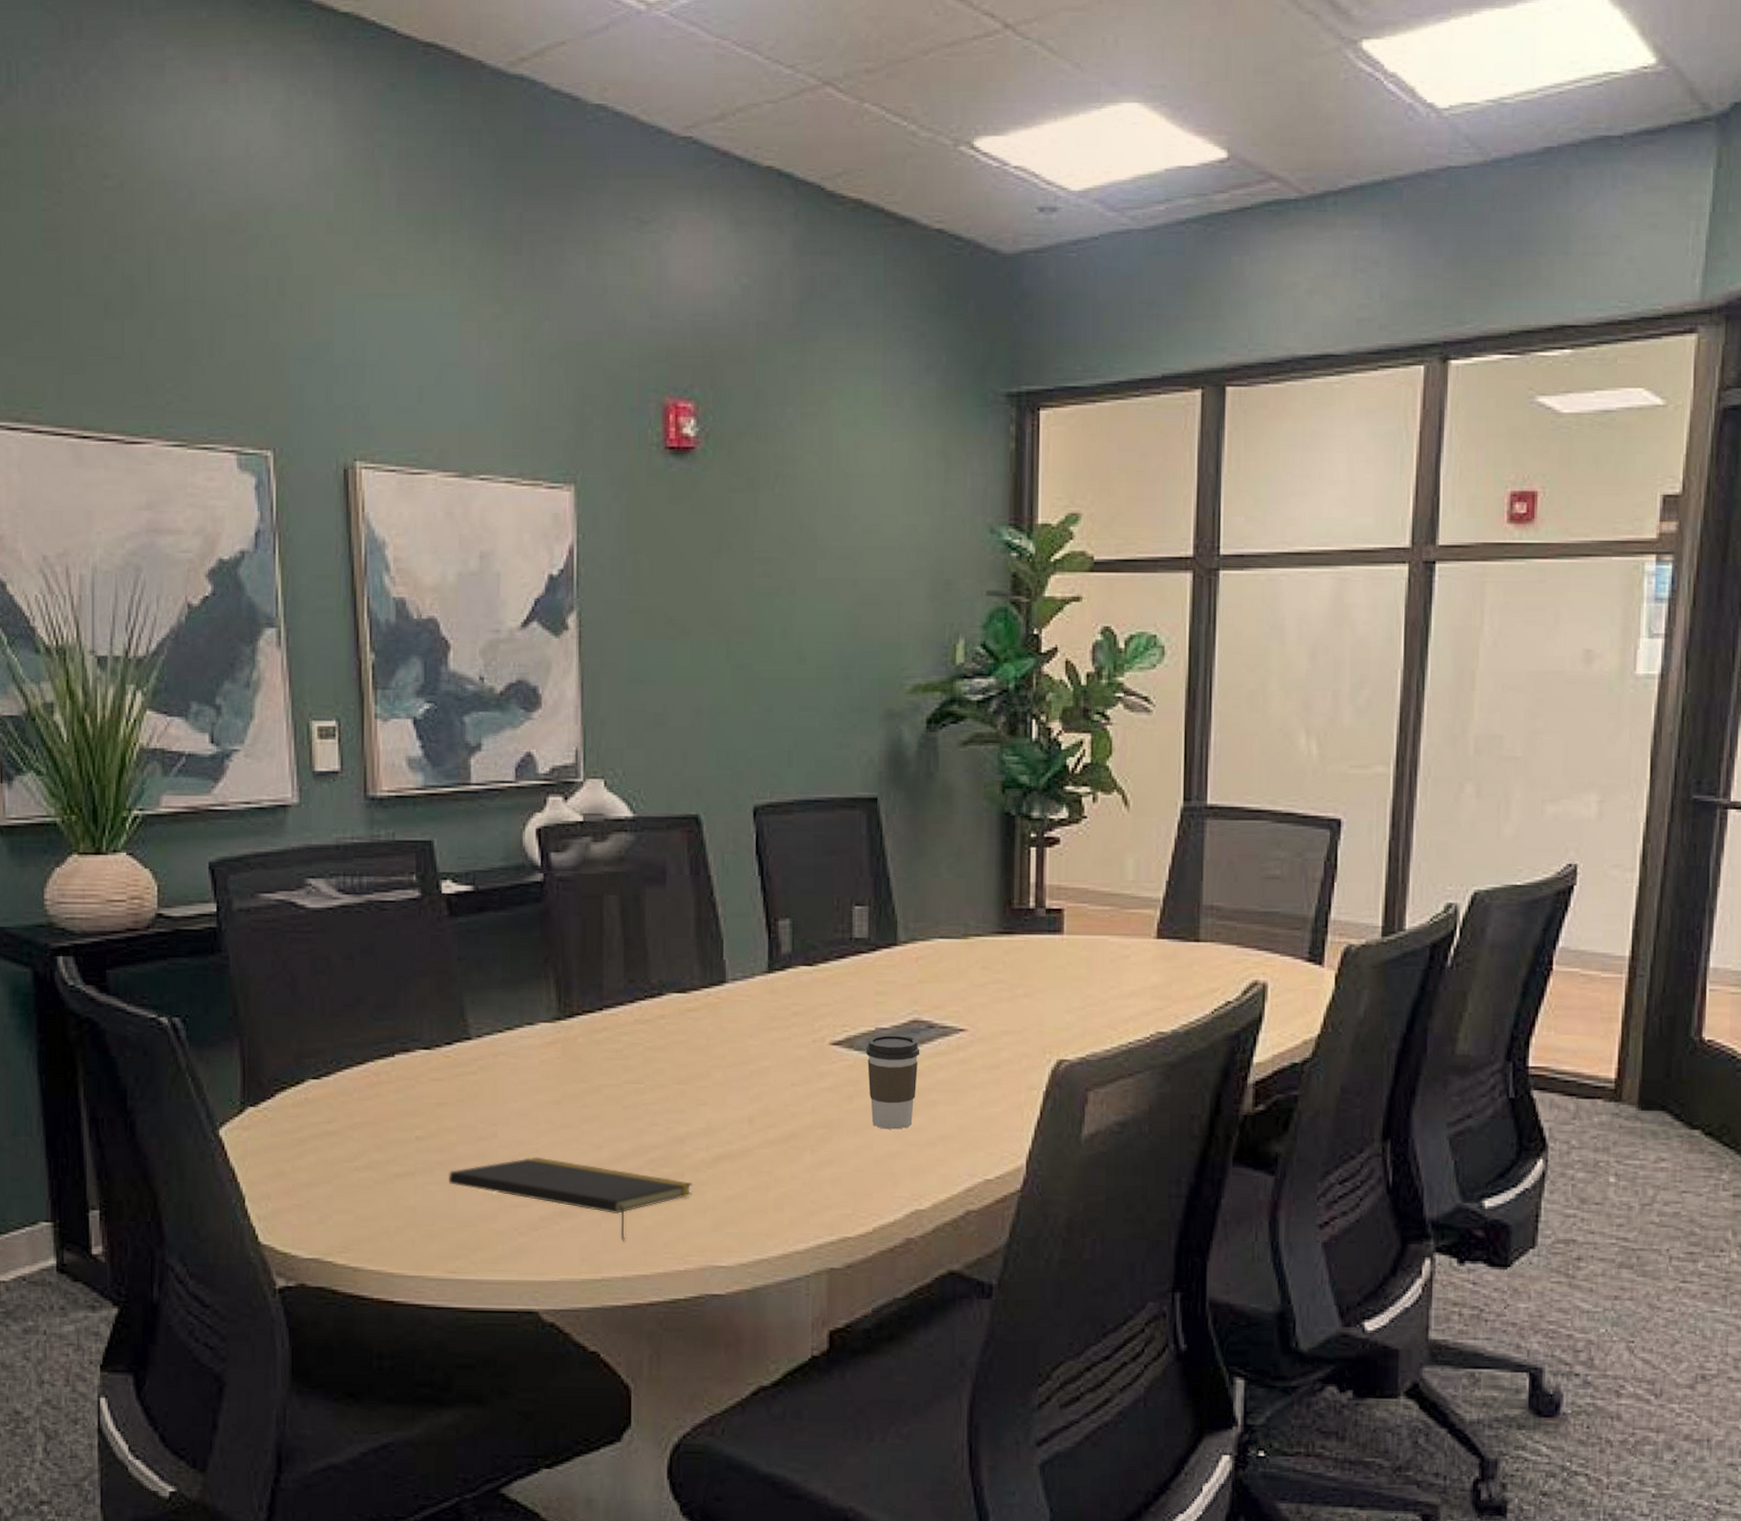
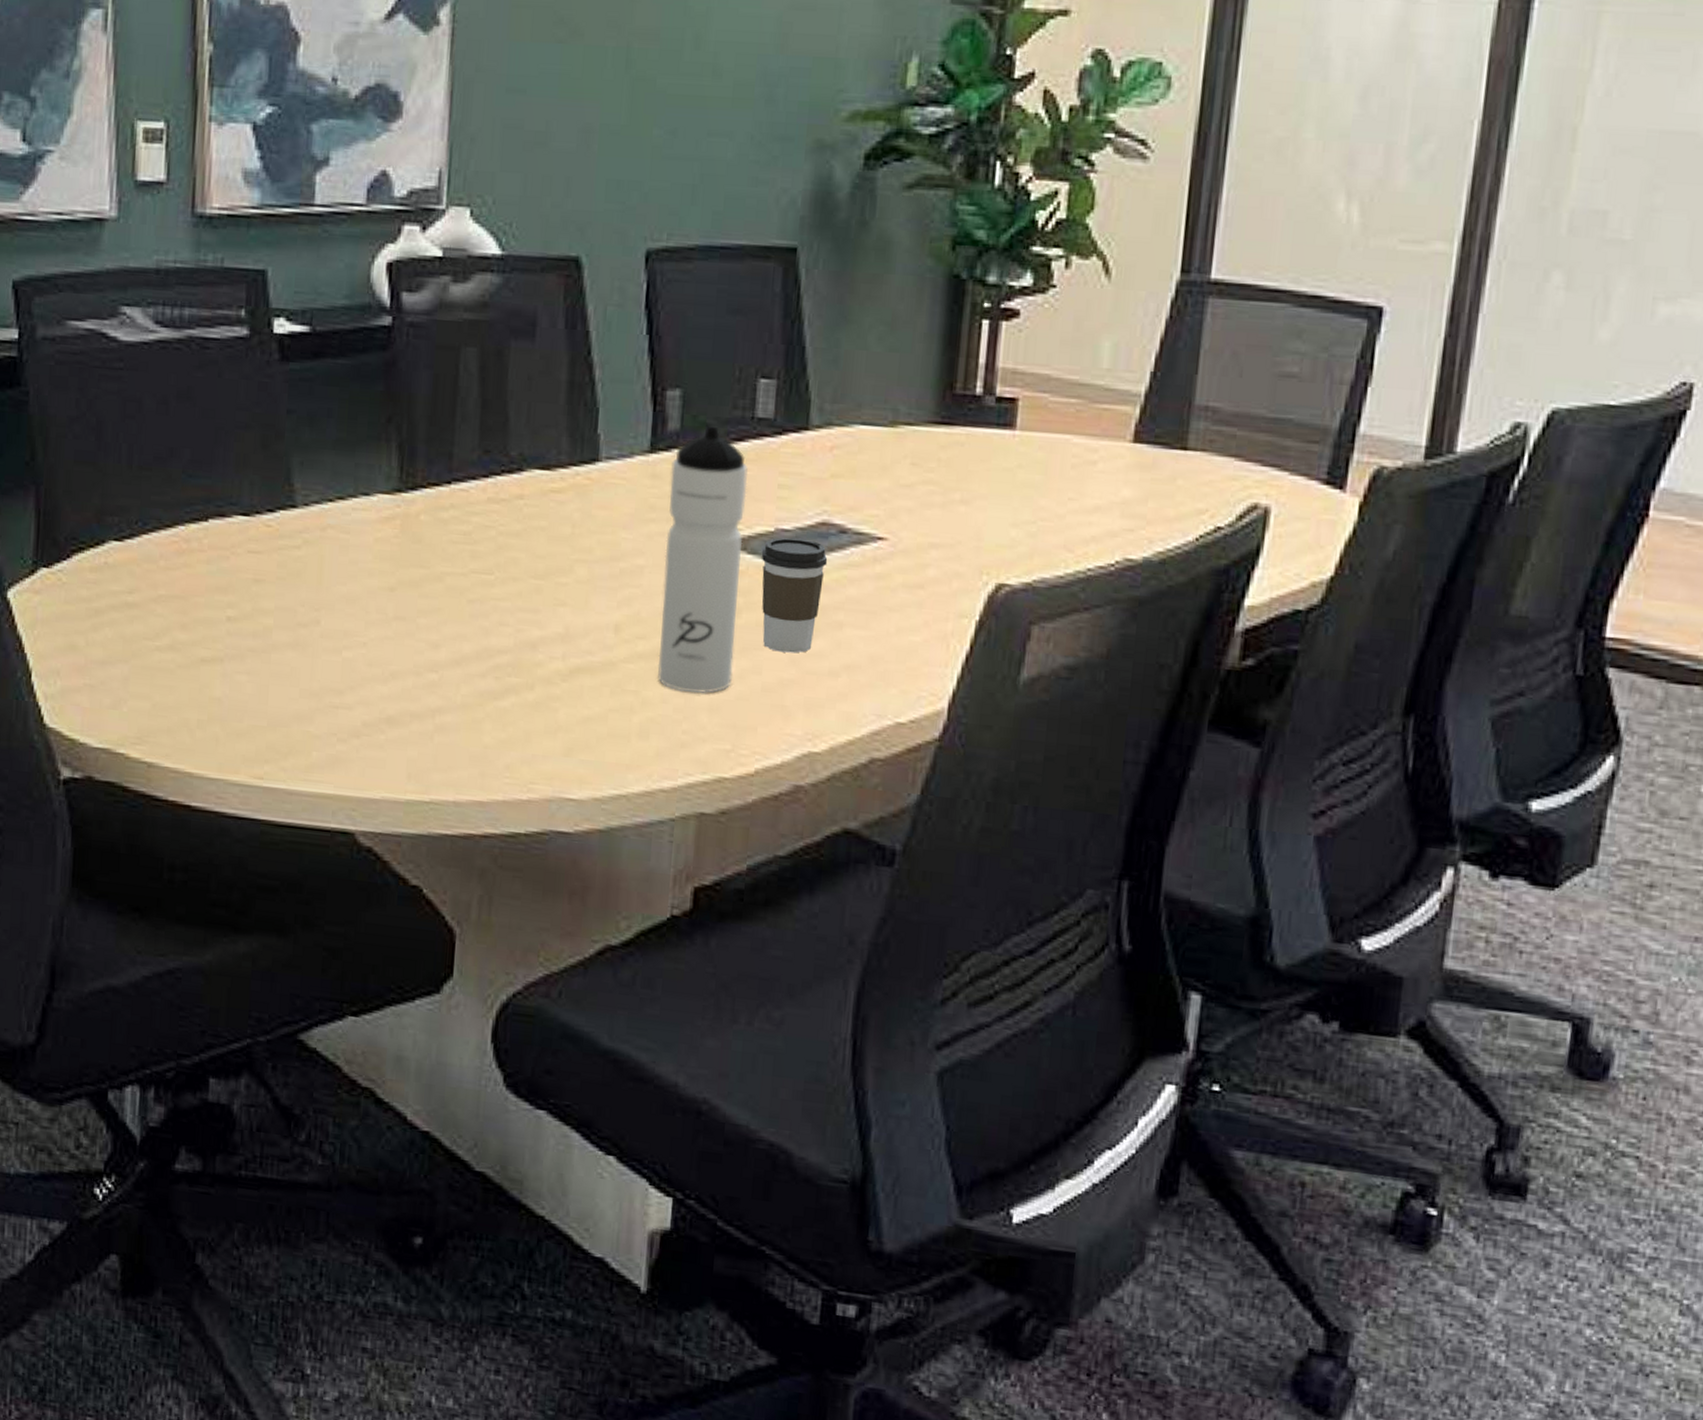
notepad: present [449,1157,693,1241] -> none [261,651,544,759]
water bottle: none [786,947,850,1169] -> present [657,425,748,693]

